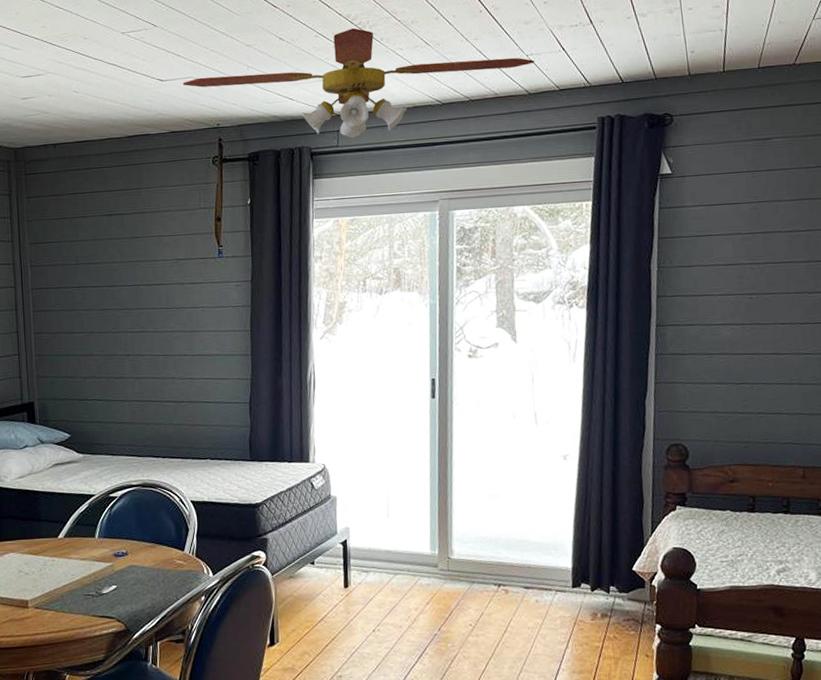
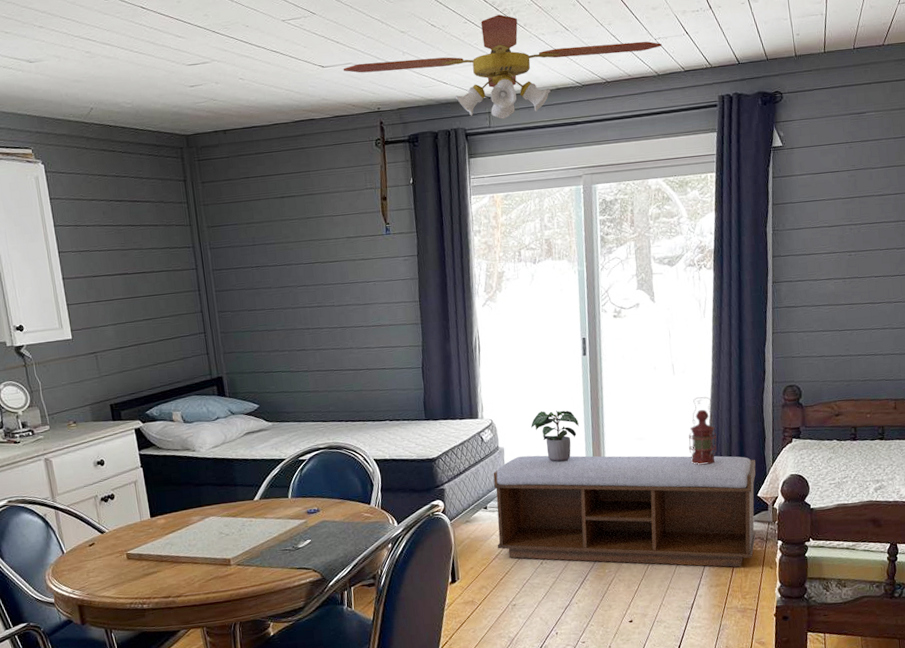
bench: none [323,507,631,652] -> present [493,455,756,567]
potted plant: none [369,457,424,517] -> present [531,410,579,463]
lantern: none [551,452,585,530] -> present [688,396,717,465]

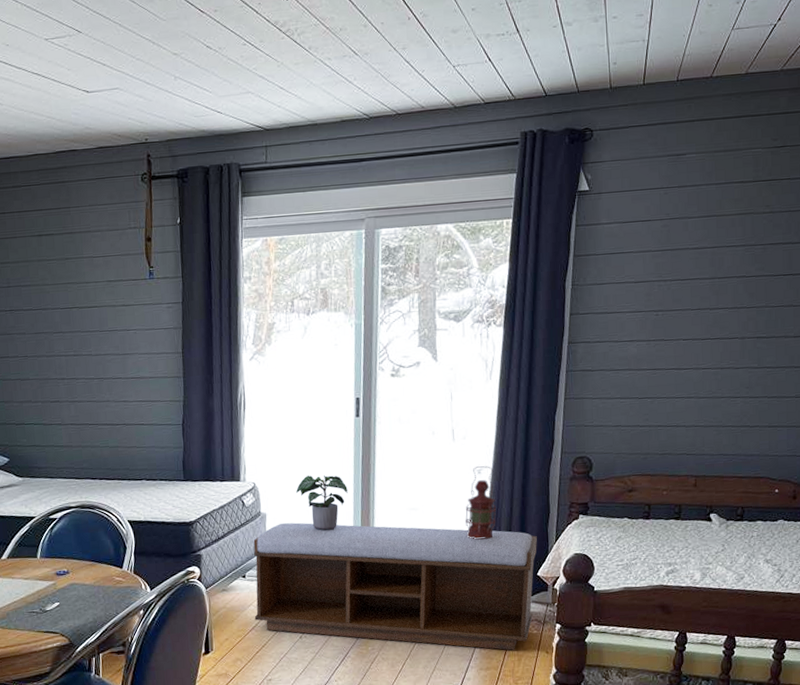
ceiling fan: present [343,14,662,119] -> none [109,36,461,154]

